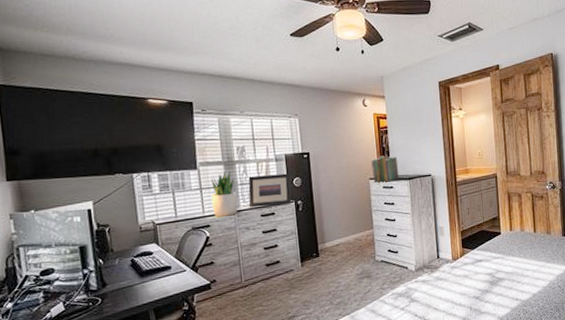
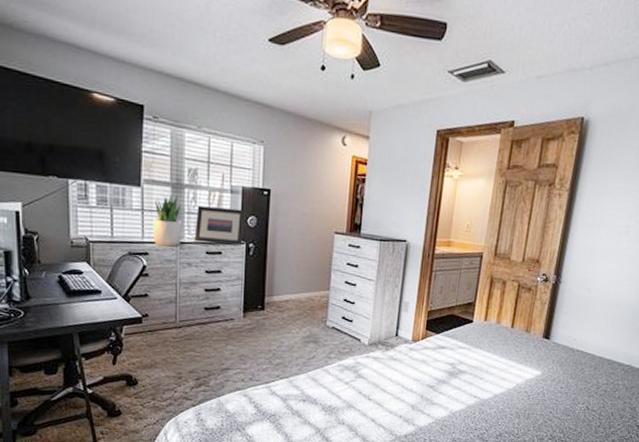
books: present [371,156,400,183] -> none [338,208,371,240]

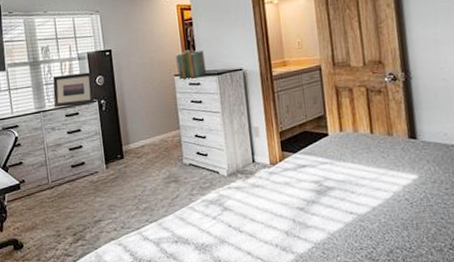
planter: present [152,194,181,247] -> none [18,72,44,117]
books: none [338,208,371,240] -> present [175,49,207,80]

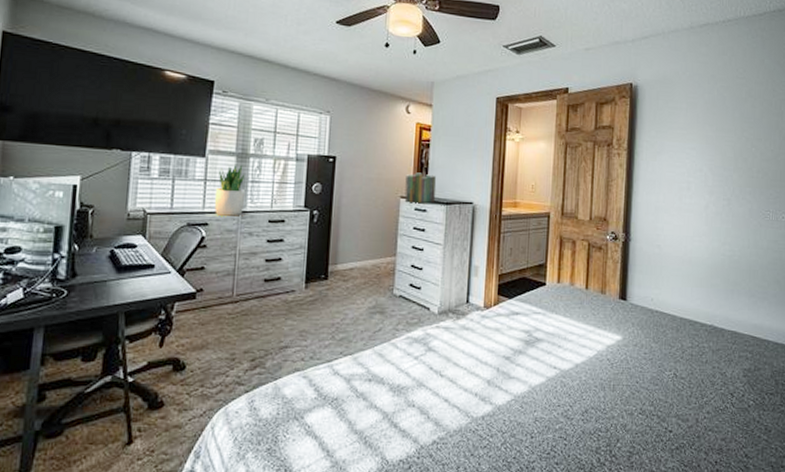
planter: none [18,72,44,117] -> present [214,164,246,216]
picture frame: present [53,72,95,108] -> none [256,174,311,213]

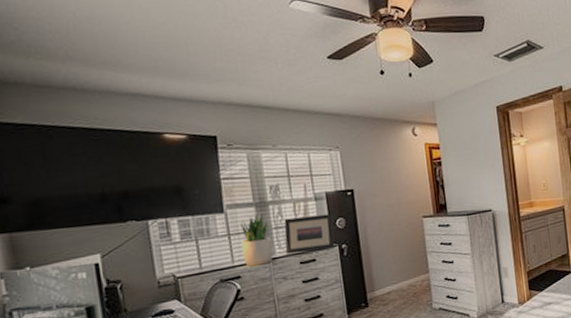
picture frame: none [256,174,311,213] -> present [284,213,335,255]
books: present [404,172,437,204] -> none [424,190,457,222]

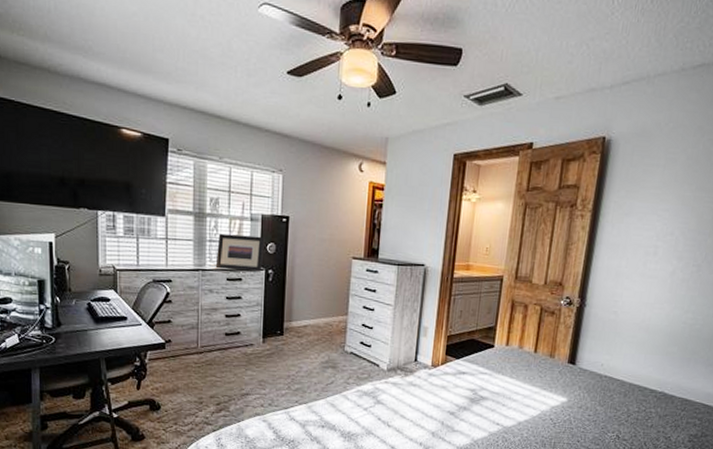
planter: present [240,214,273,267] -> none [176,223,203,274]

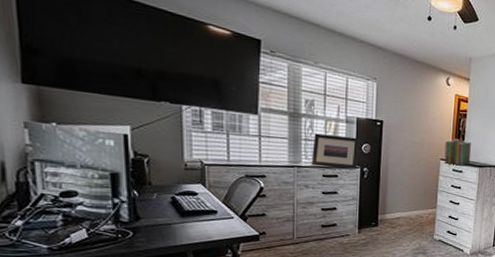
books: none [356,233,389,265] -> present [444,138,472,166]

